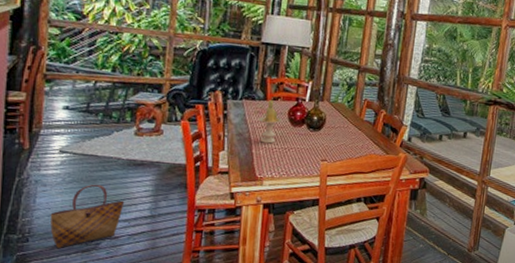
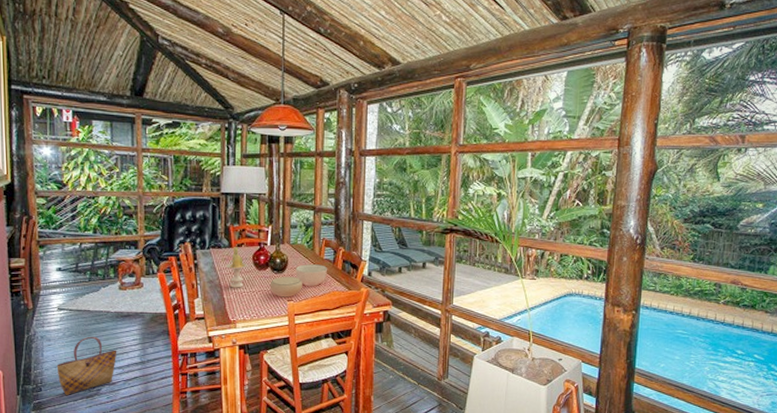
bowl: none [303,135,339,157] -> present [269,276,302,298]
bowl: none [332,124,367,148] -> present [295,264,328,287]

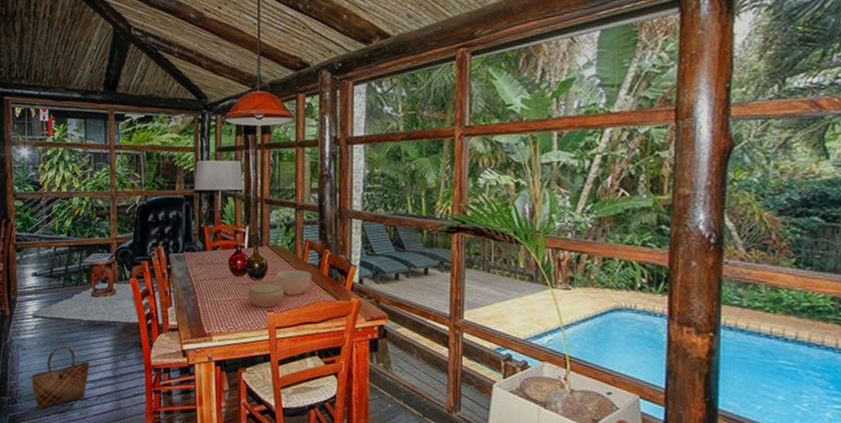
candle: present [225,247,247,288] -> none [200,250,223,296]

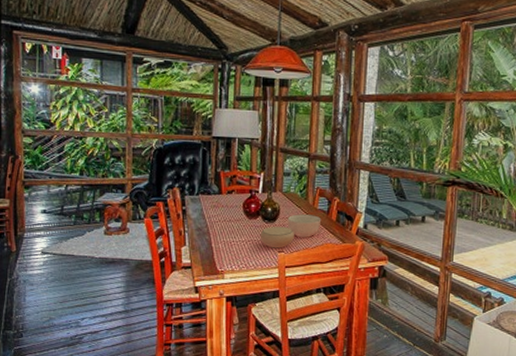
tote bag: present [31,346,90,410] -> none [38,282,101,343]

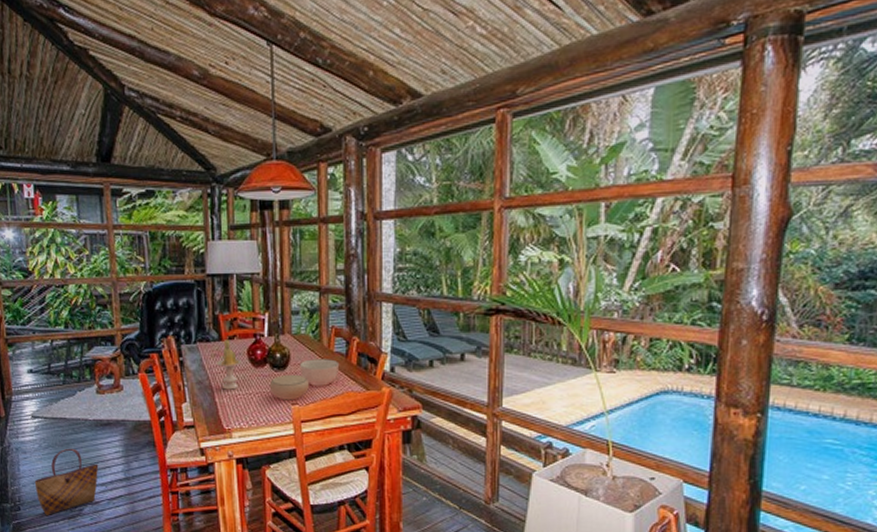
tote bag: none [38,282,101,343] -> present [34,448,99,517]
candle: none [214,194,237,237] -> present [216,340,242,390]

